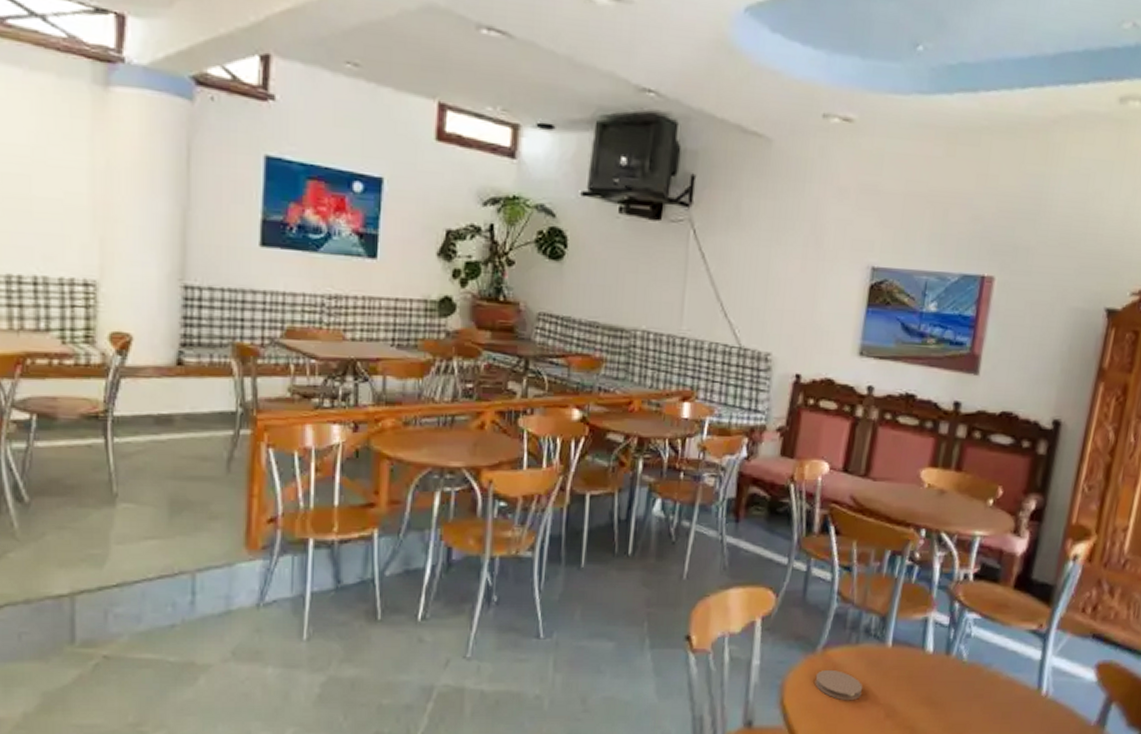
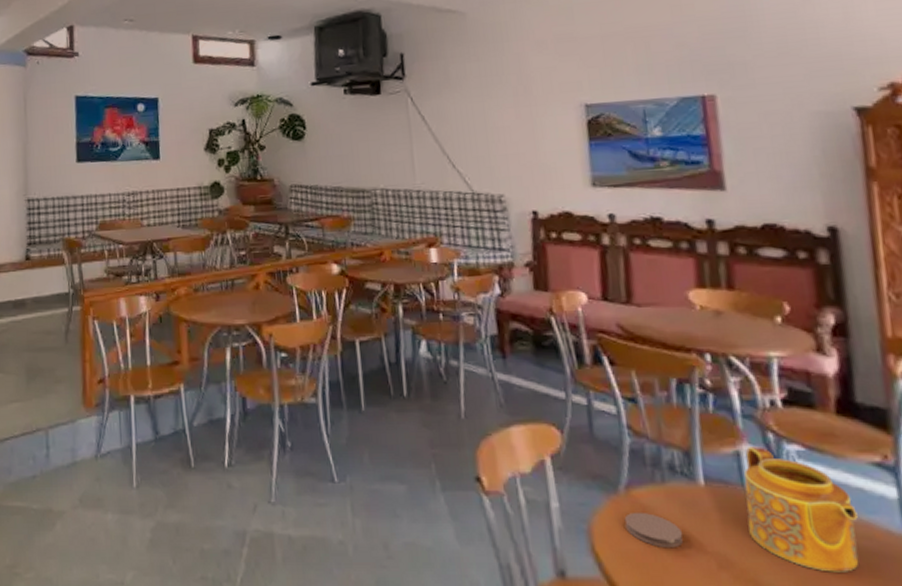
teapot: none [918,614,1007,719] -> present [744,446,859,572]

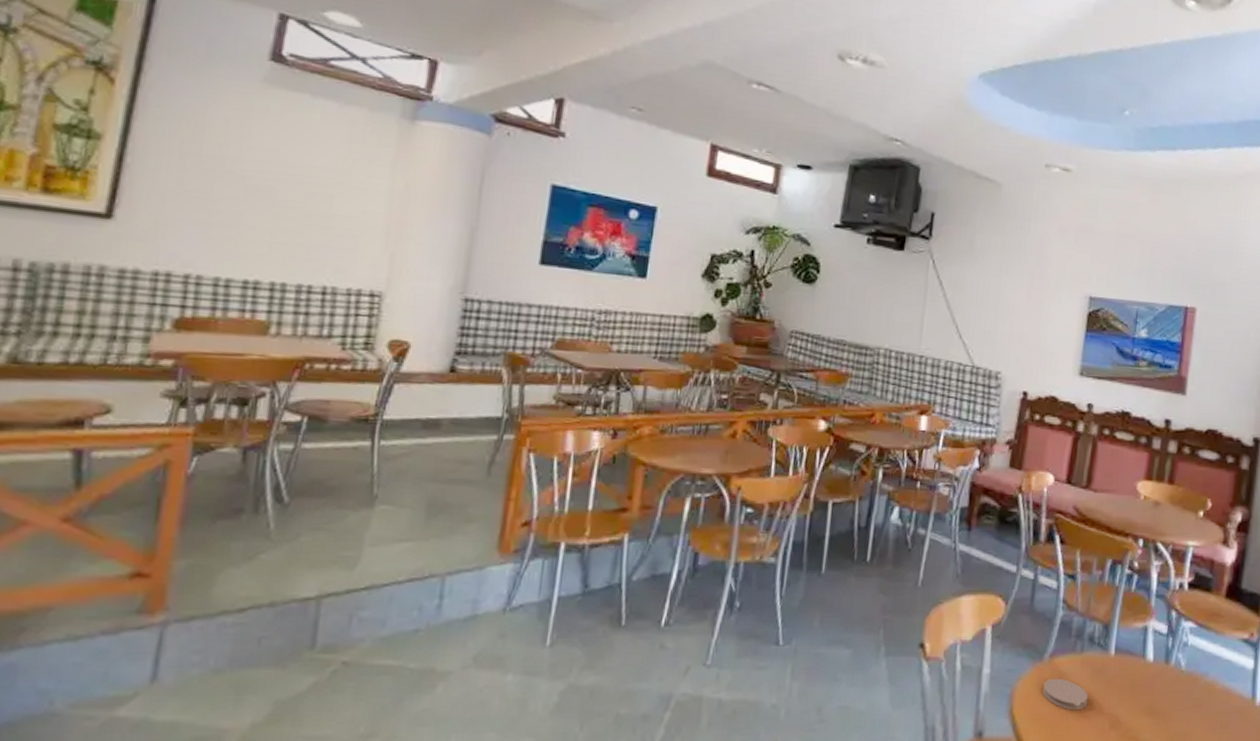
teapot: present [744,446,859,572] -> none [1140,623,1222,730]

